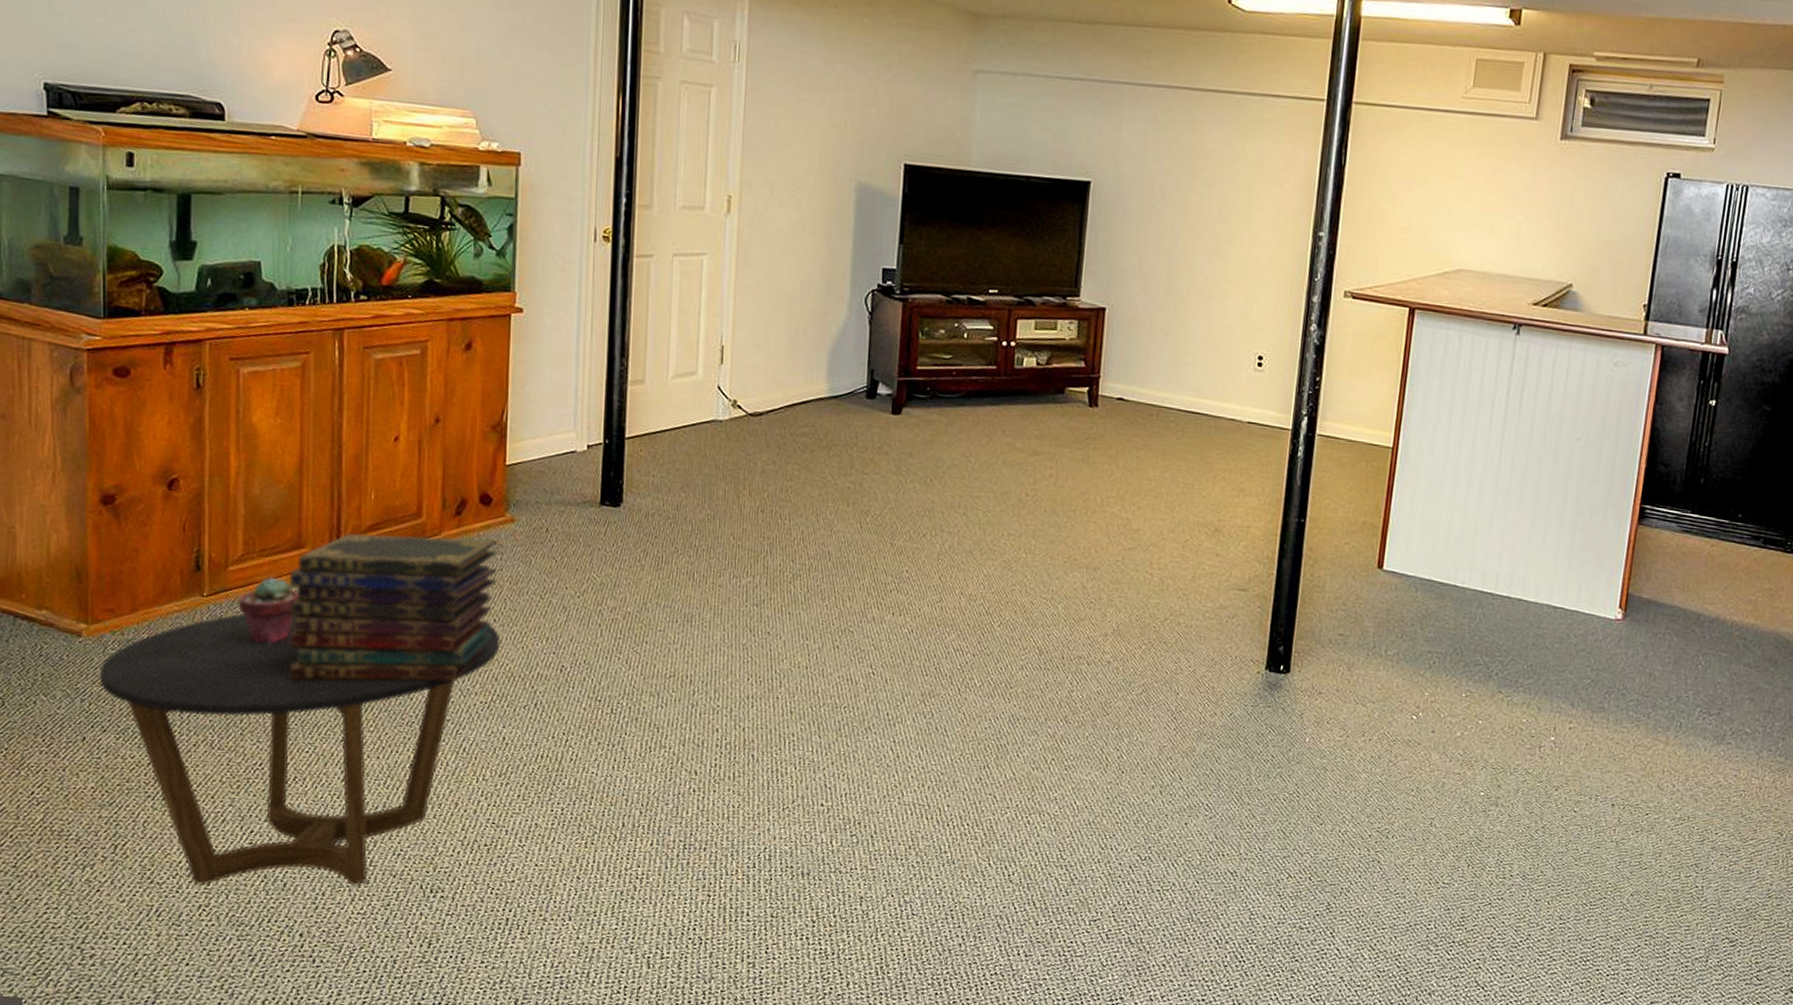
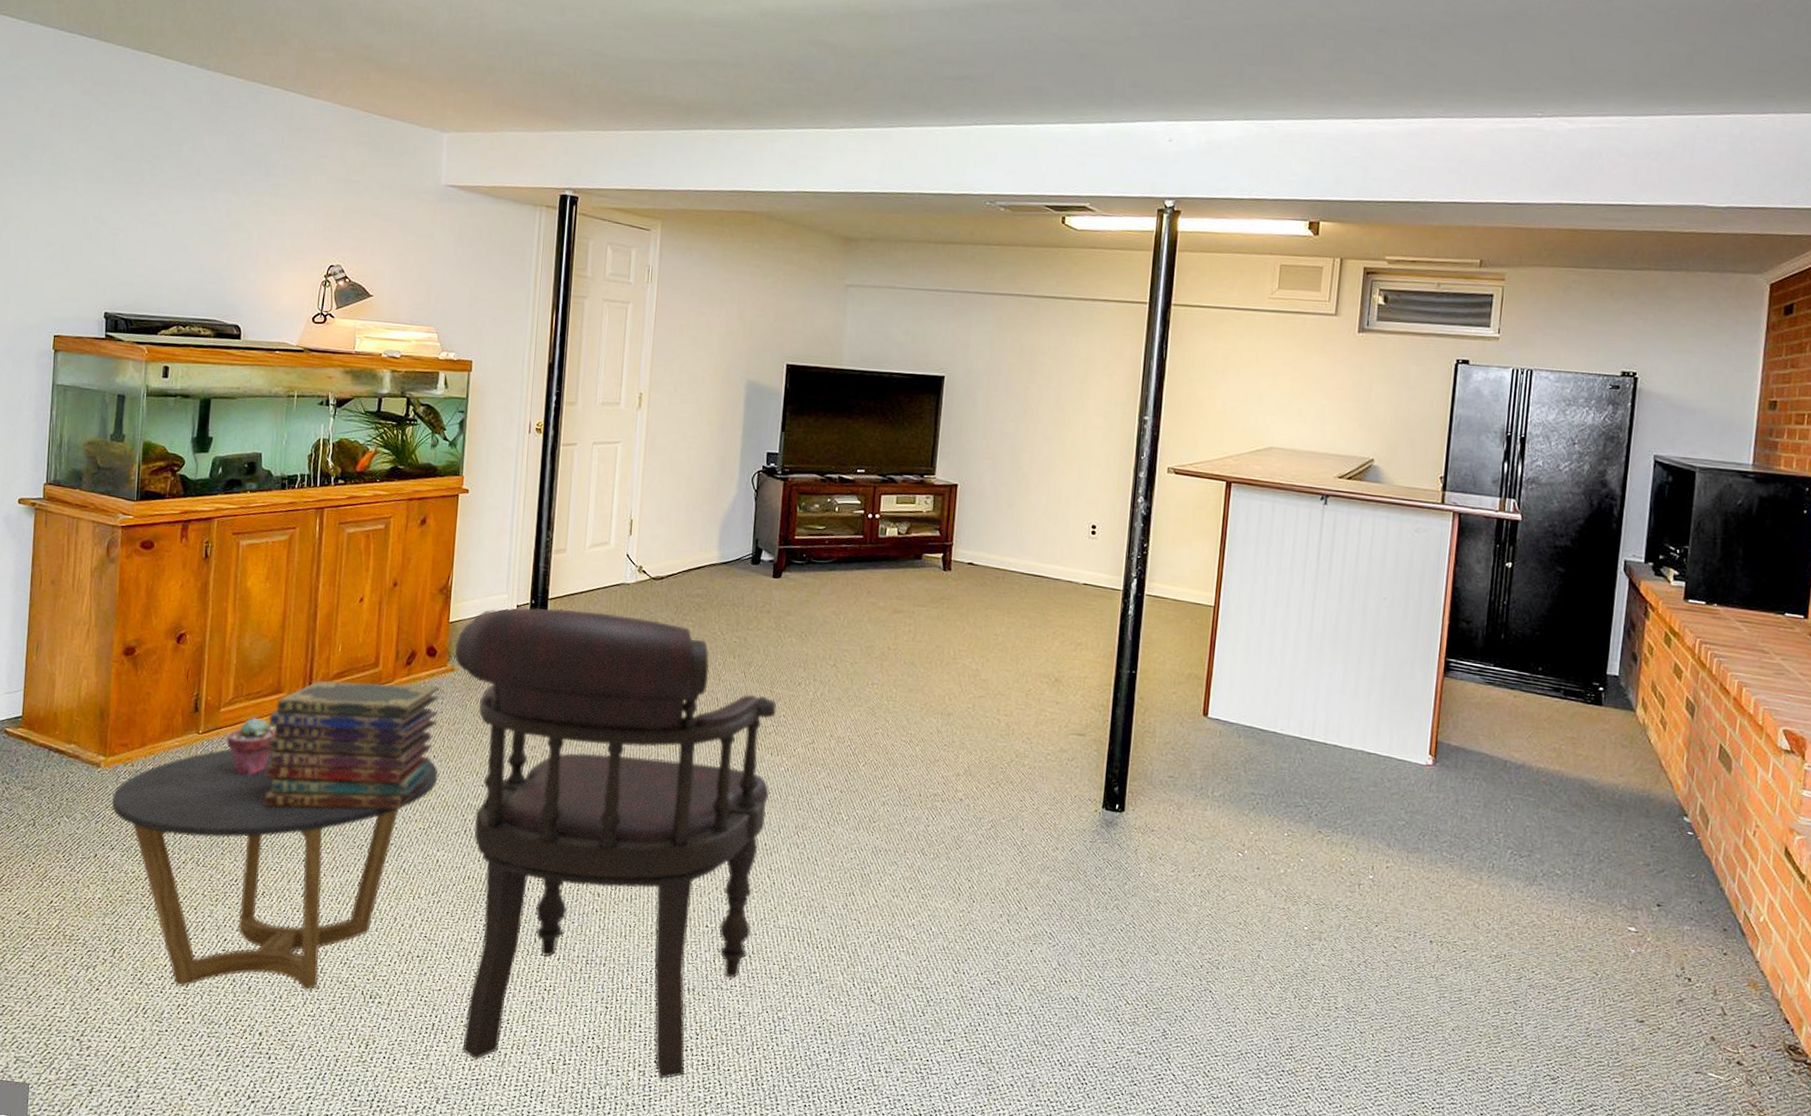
armchair: none [513,447,899,970] -> present [454,607,778,1079]

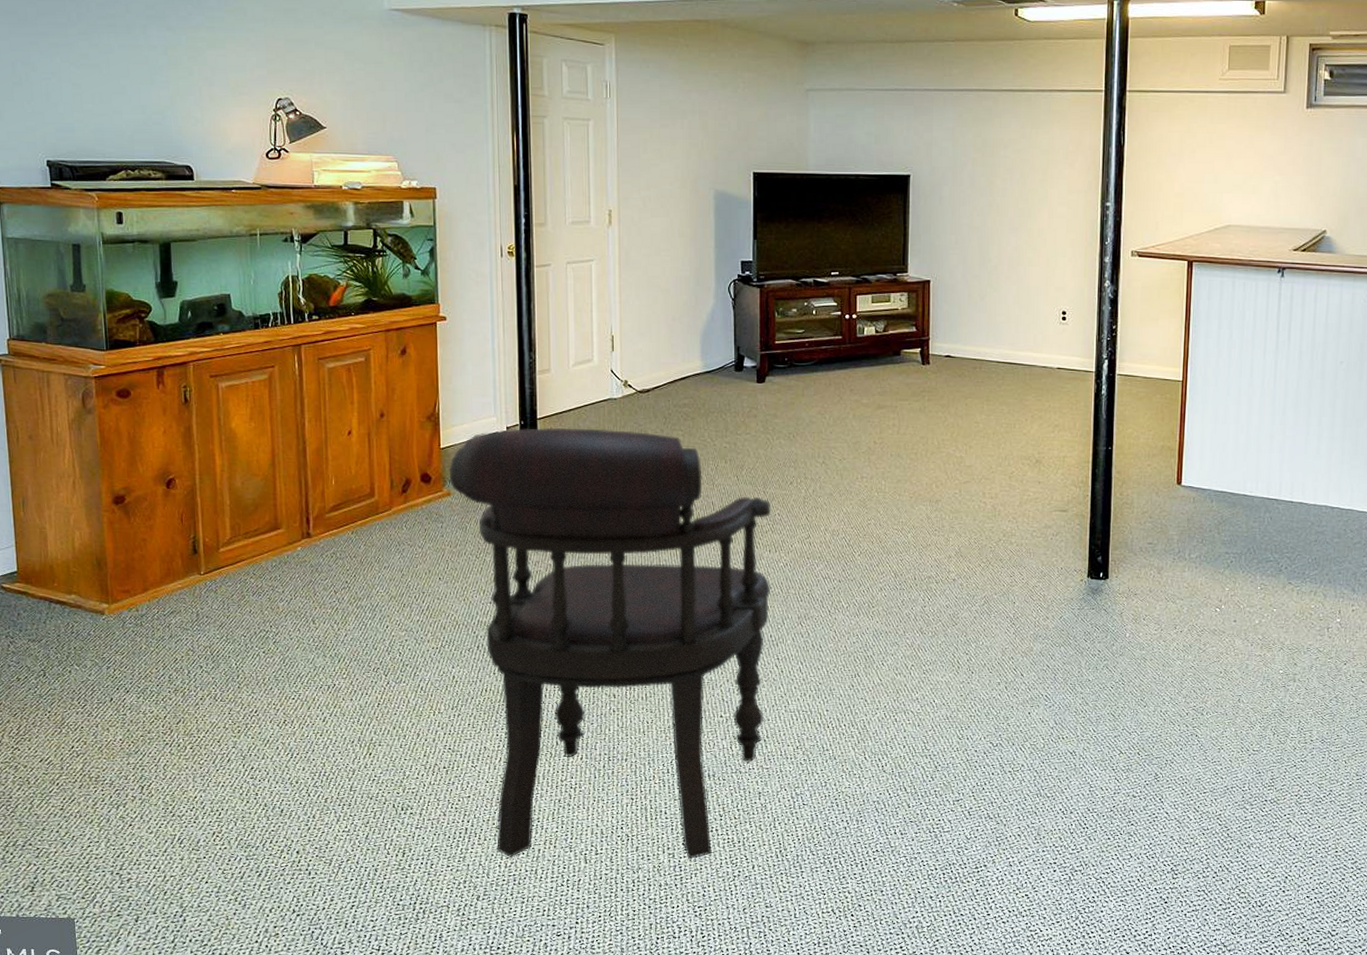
side table: present [111,749,439,990] -> none [120,579,446,815]
potted succulent: present [226,717,276,776] -> none [229,555,279,611]
book stack: present [264,680,439,810] -> none [269,511,441,641]

